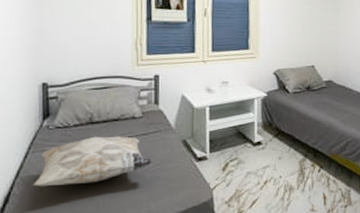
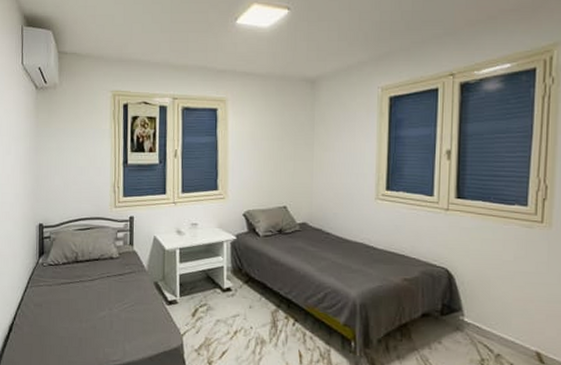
decorative pillow: present [32,136,152,187] -> none [30,274,127,320]

